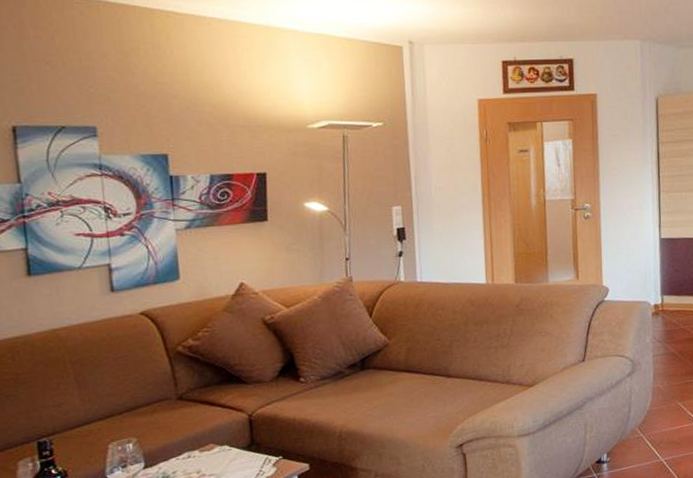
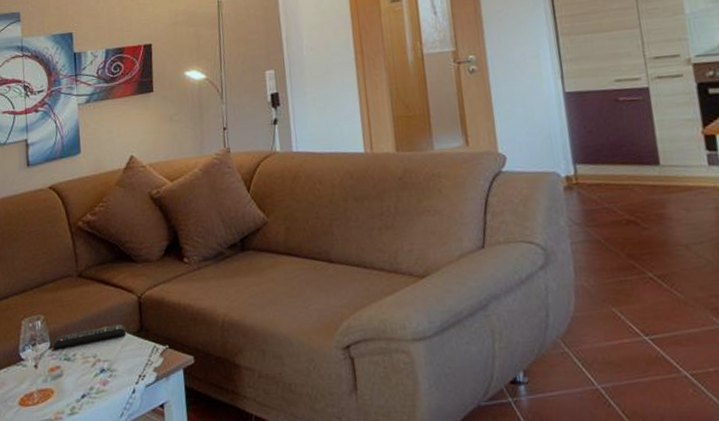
remote control: none [148,441,235,469] -> present [53,324,126,349]

